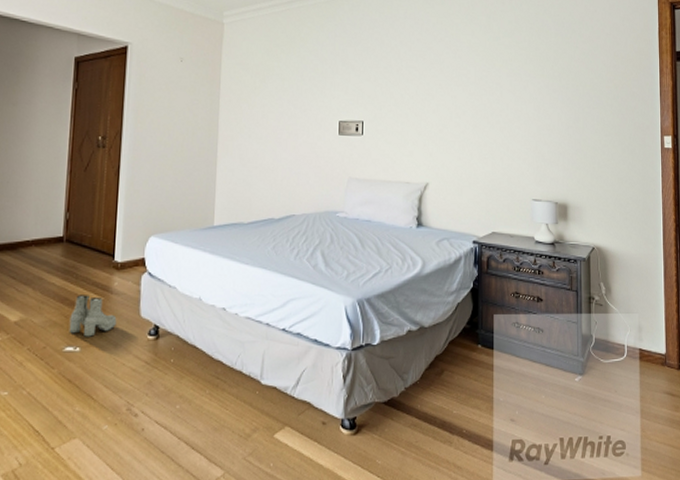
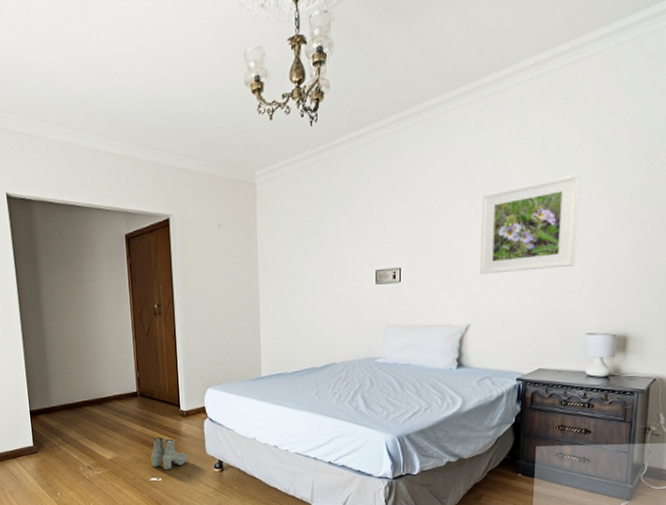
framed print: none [436,52,519,135] -> present [479,174,581,275]

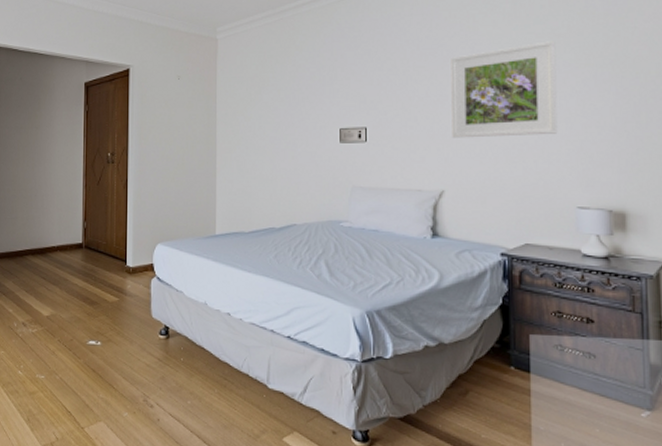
boots: present [151,437,188,470] -> none [91,295,131,333]

